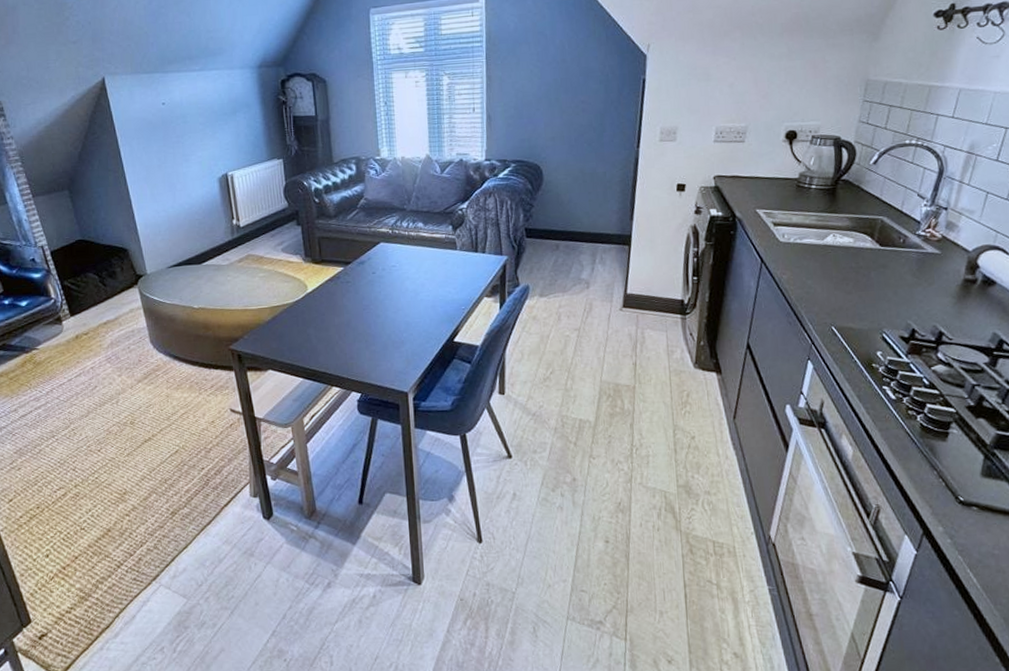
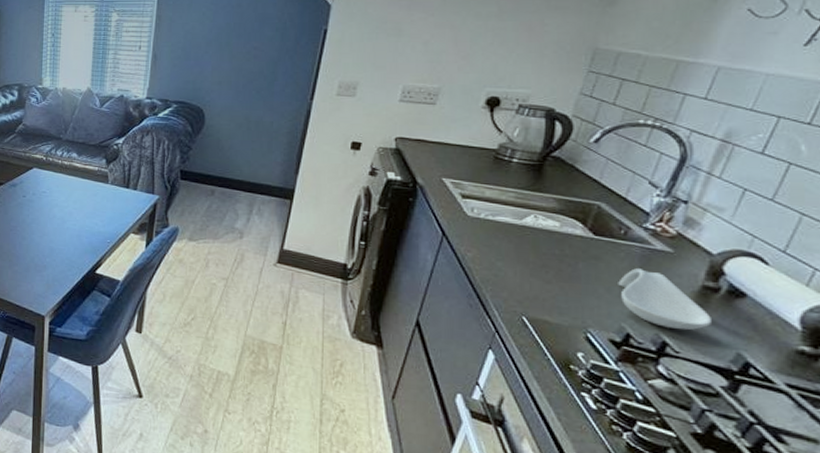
spoon rest: none [902,271,974,320] -> present [618,268,713,331]

